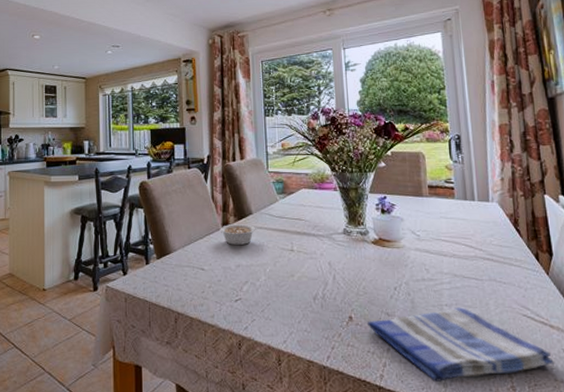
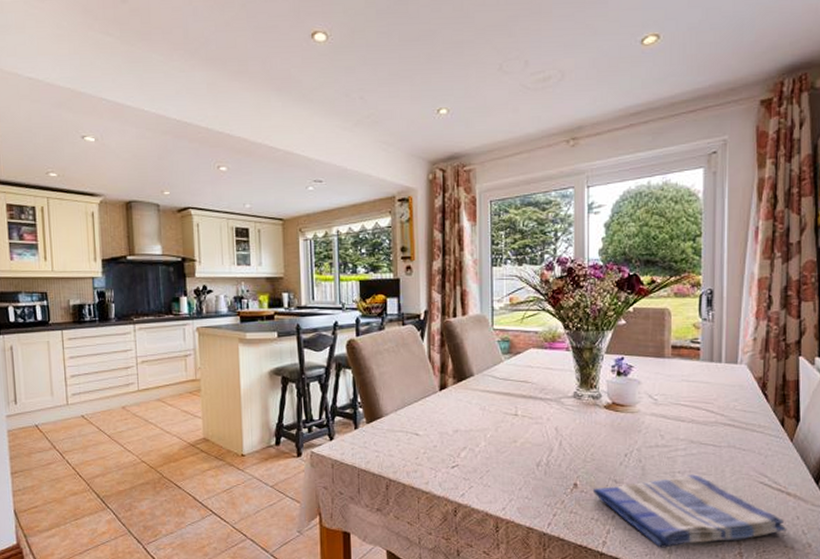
legume: present [219,224,262,245] -> none [437,387,484,409]

